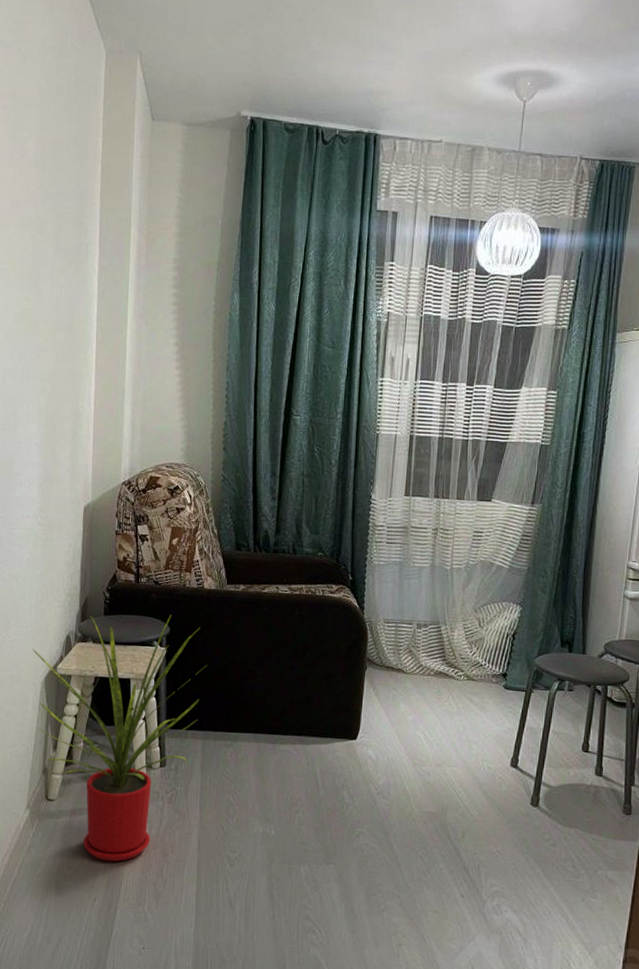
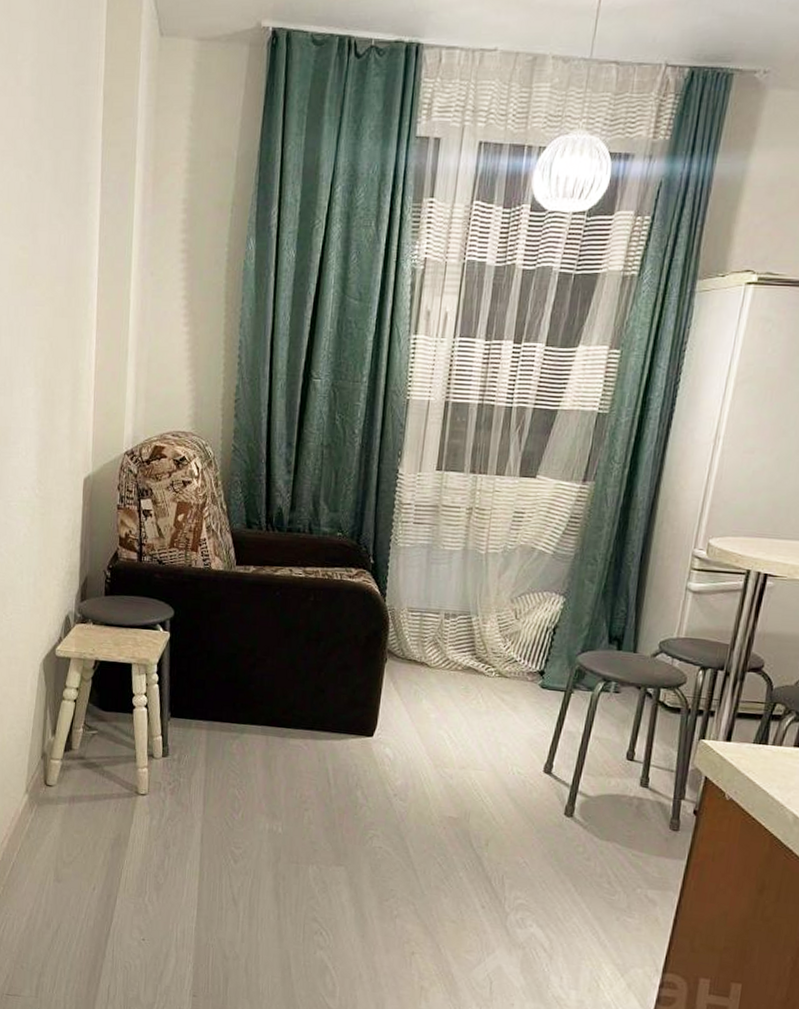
house plant: present [32,615,206,862] -> none [30,595,212,852]

